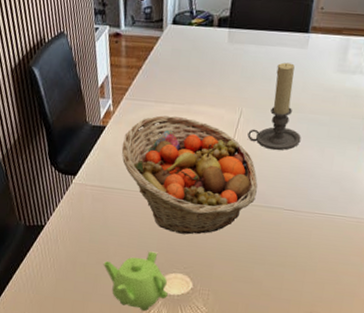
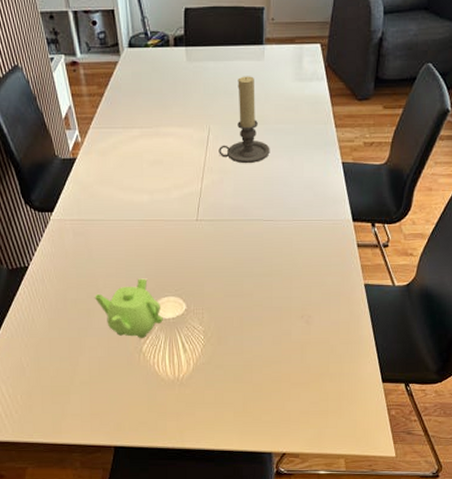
fruit basket: present [121,115,258,235] -> none [95,141,235,257]

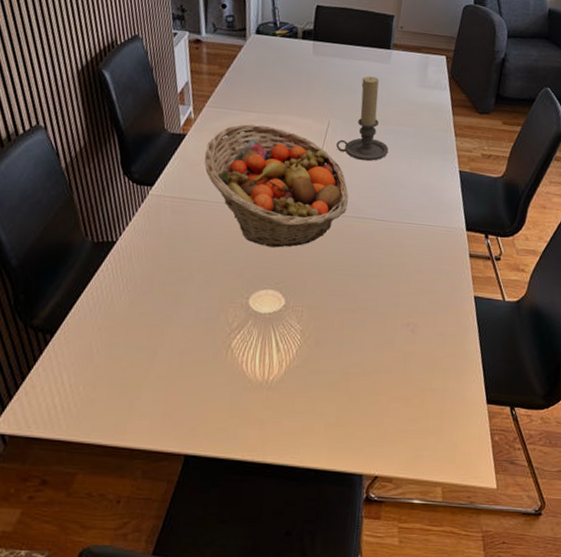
teapot: present [94,278,163,338] -> none [185,266,259,332]
fruit basket: none [95,141,235,257] -> present [204,124,348,248]

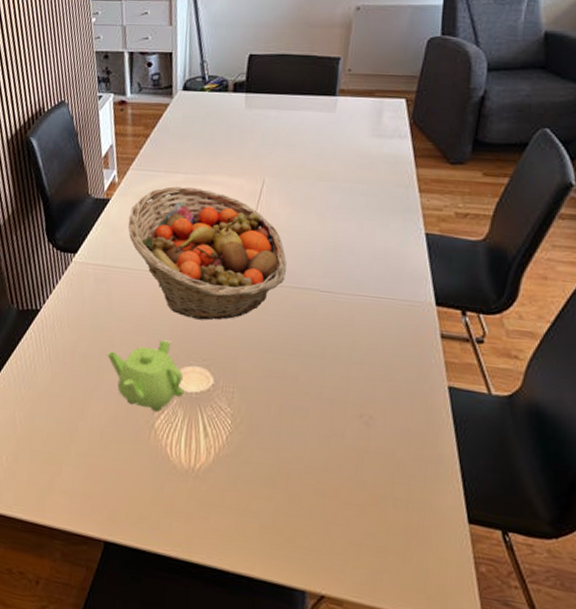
teapot: none [185,266,259,332] -> present [107,339,184,412]
candle holder: present [336,76,389,162] -> none [272,127,335,224]

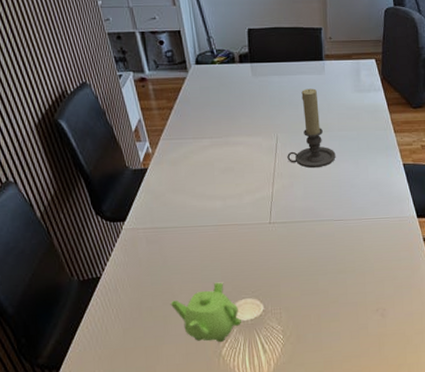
fruit basket: present [128,186,287,321] -> none [167,150,306,260]
candle holder: none [272,127,335,224] -> present [287,88,336,169]

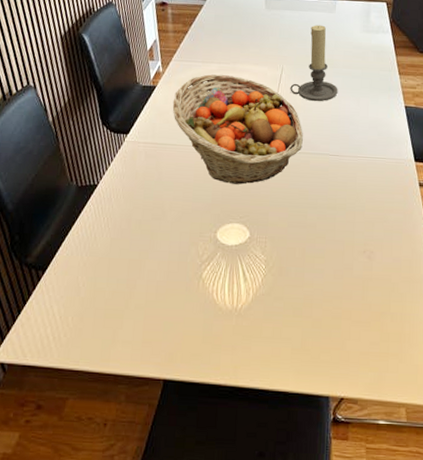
fruit basket: none [167,150,306,260] -> present [172,74,303,185]
teapot: present [170,282,241,342] -> none [159,203,226,264]

